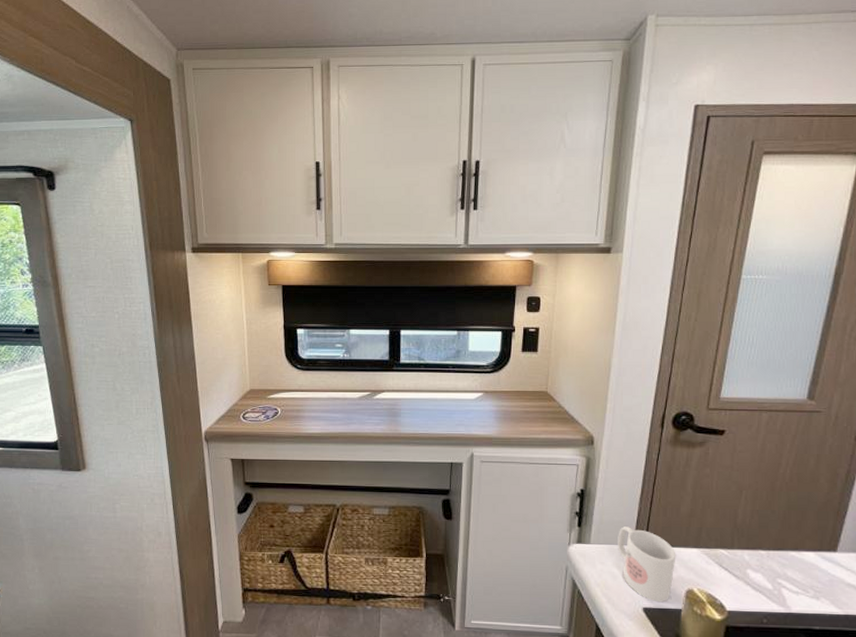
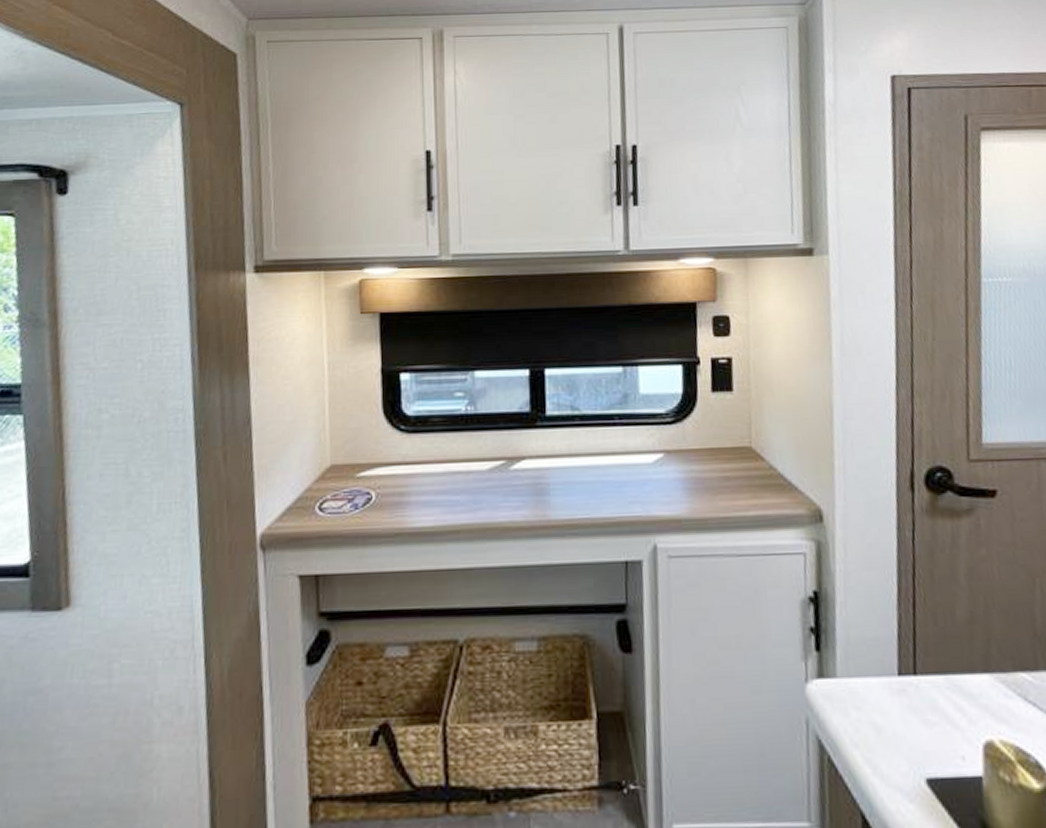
mug: present [618,526,676,603] -> none [874,645,963,768]

